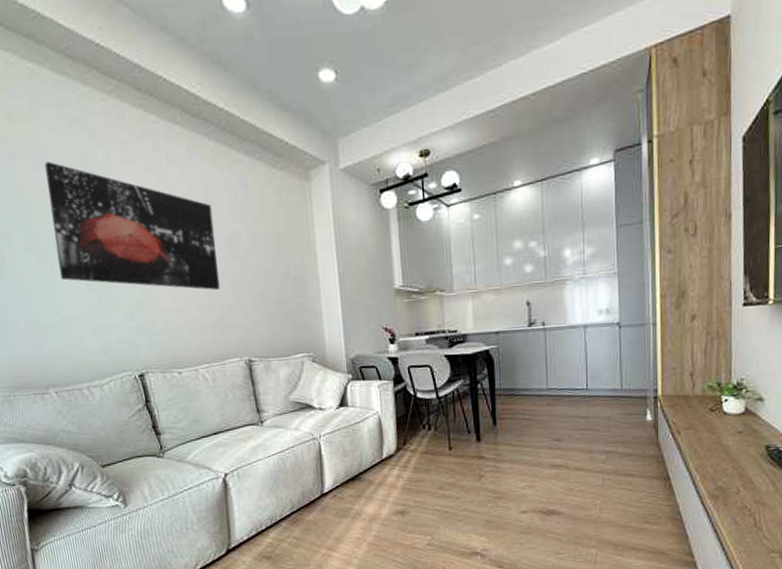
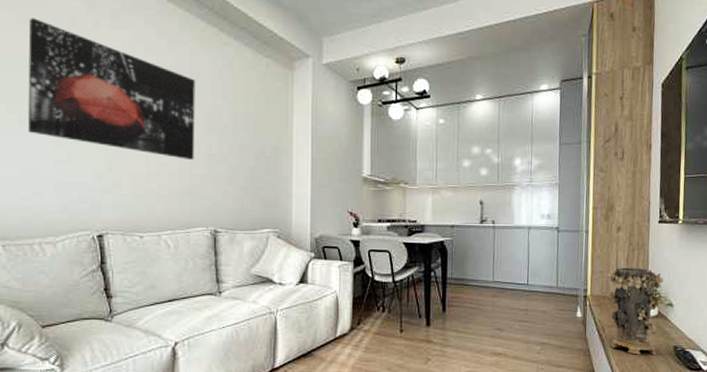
decorative vase: none [679,360,754,458] -> present [605,268,665,356]

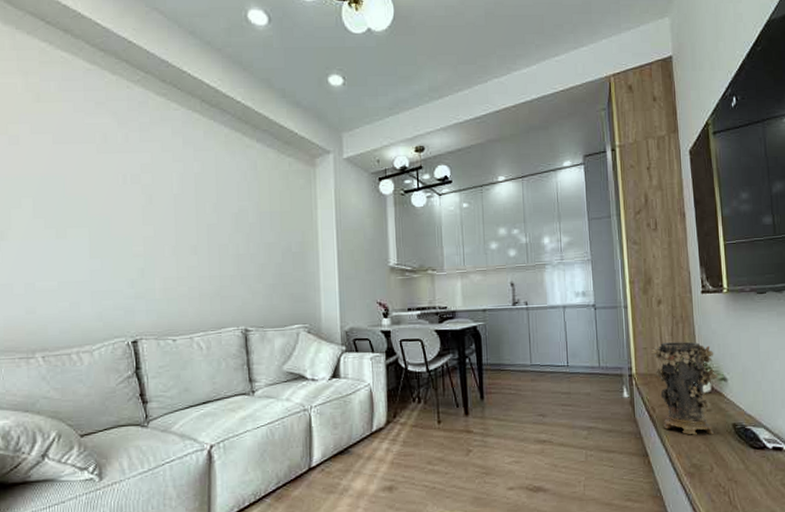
wall art: present [27,18,195,160] -> none [64,138,223,261]

